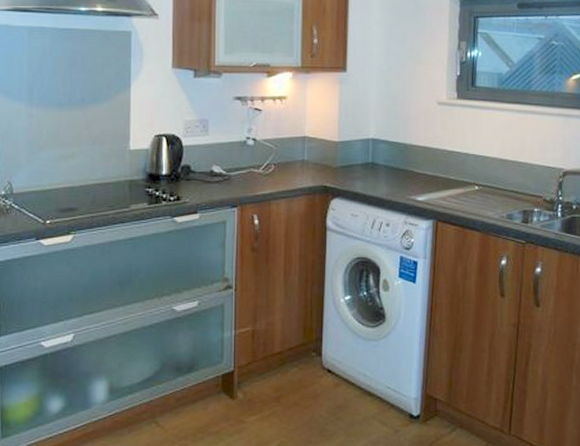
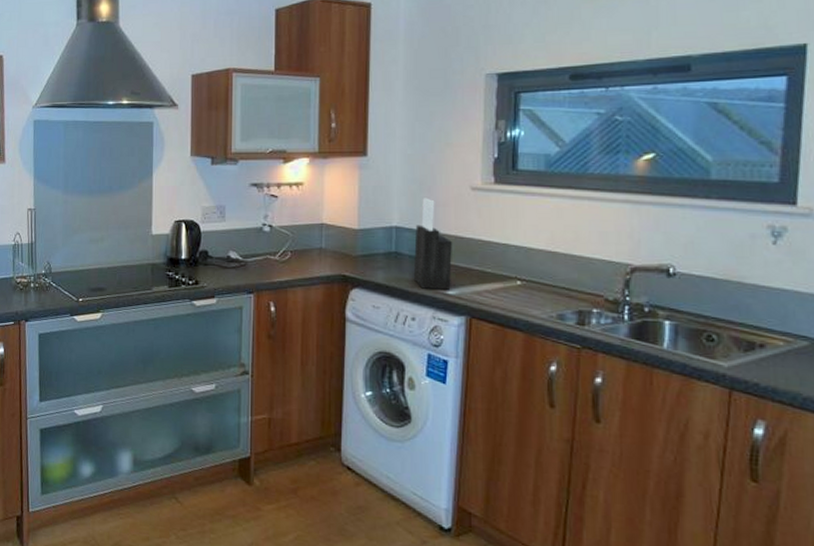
knife block: none [388,111,422,196] -> present [413,198,453,290]

